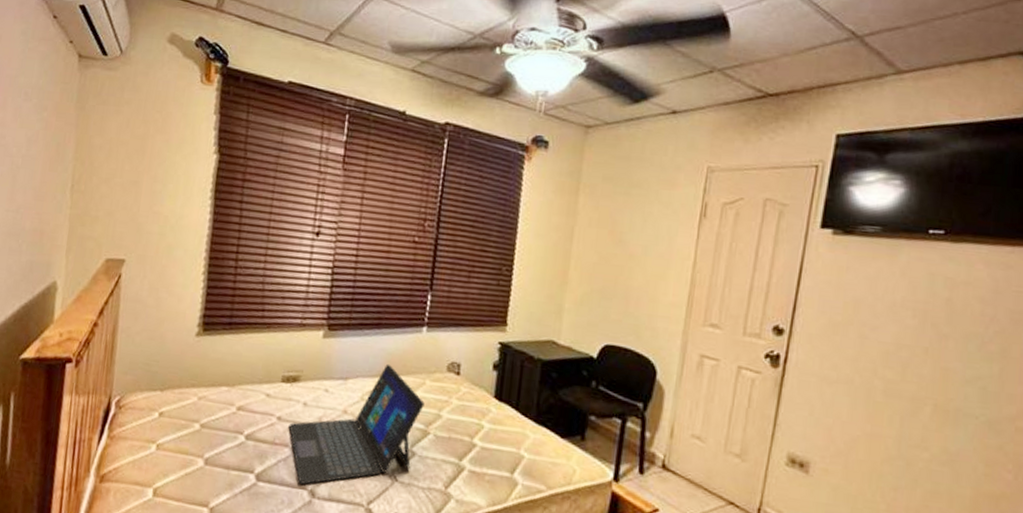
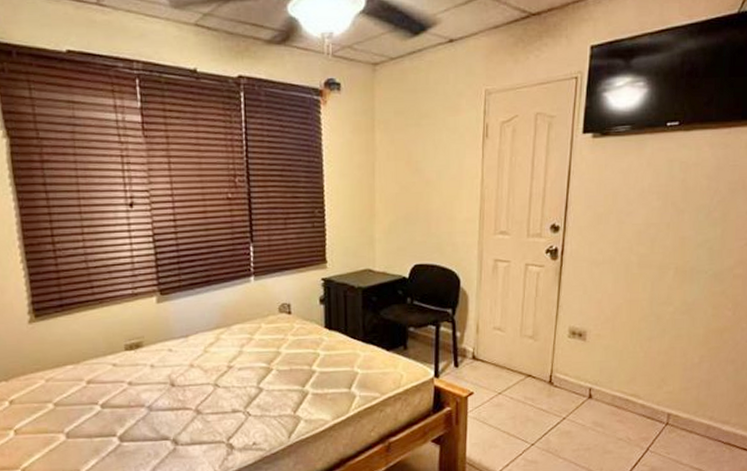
laptop: present [288,363,425,485] -> none [140,315,264,436]

